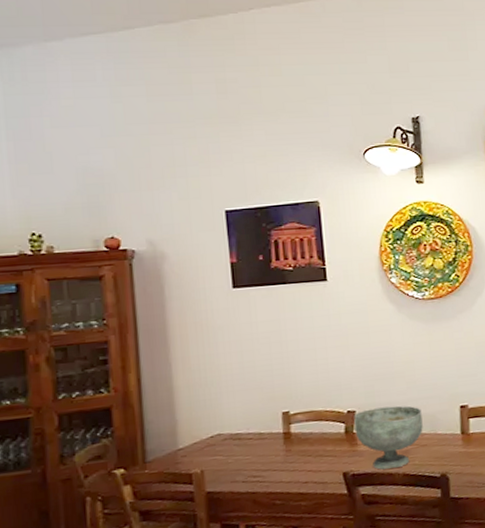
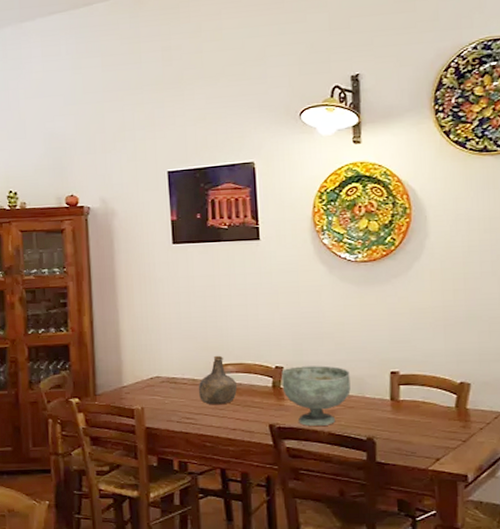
bottle: none [265,404,308,459] -> present [198,355,237,404]

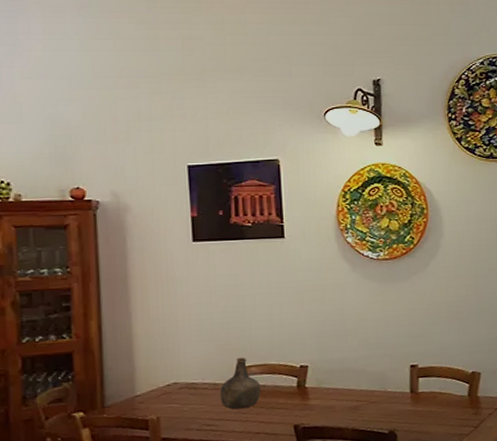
decorative bowl: present [281,365,351,426] -> none [306,362,373,424]

